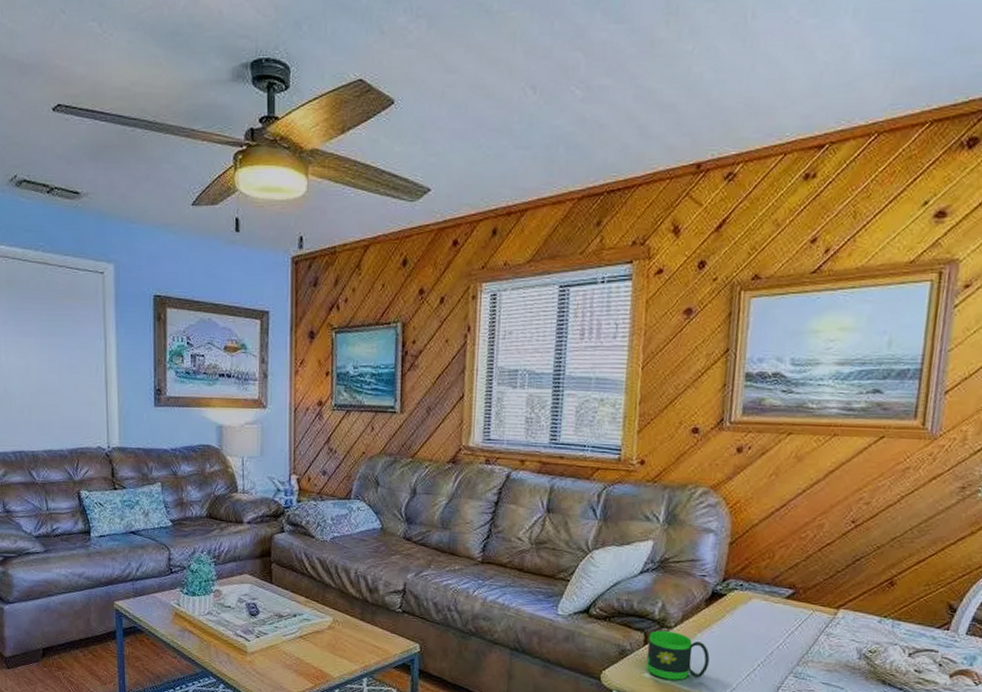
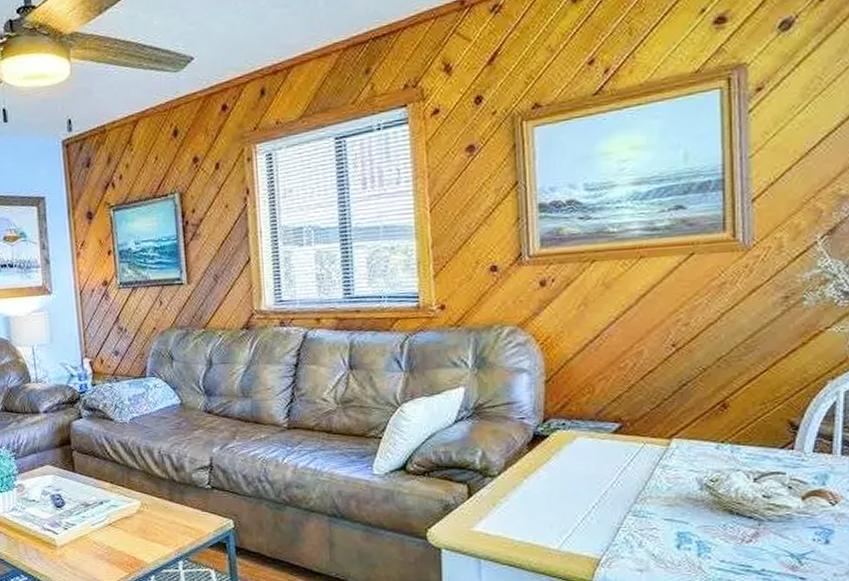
mug: present [646,630,710,680] -> none [472,480,540,532]

